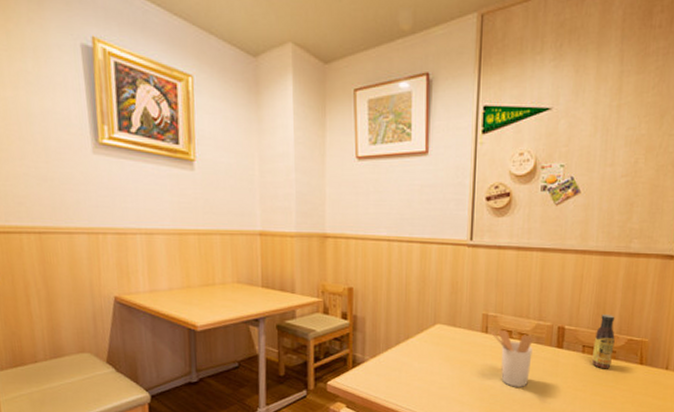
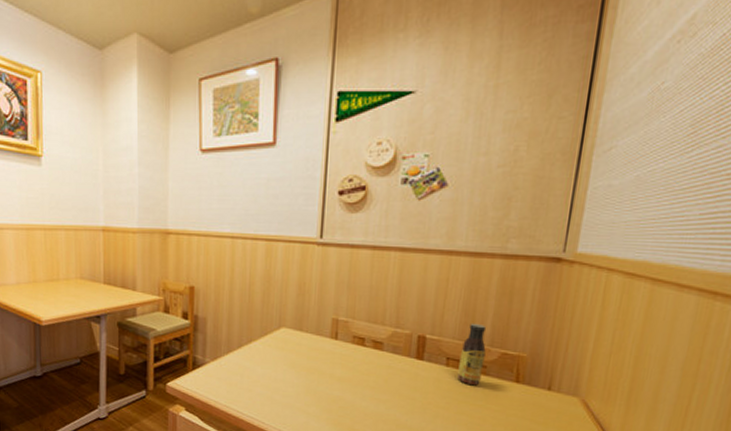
utensil holder: present [491,330,533,387] -> none [341,337,389,401]

